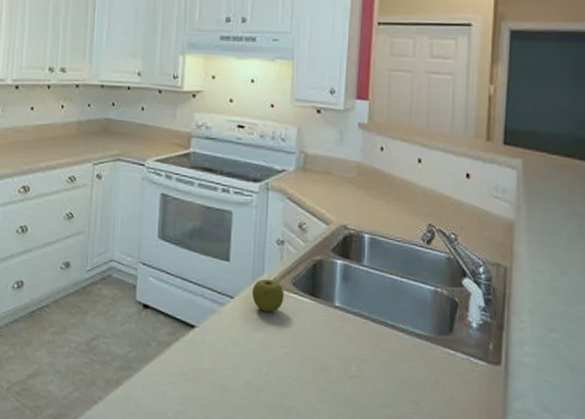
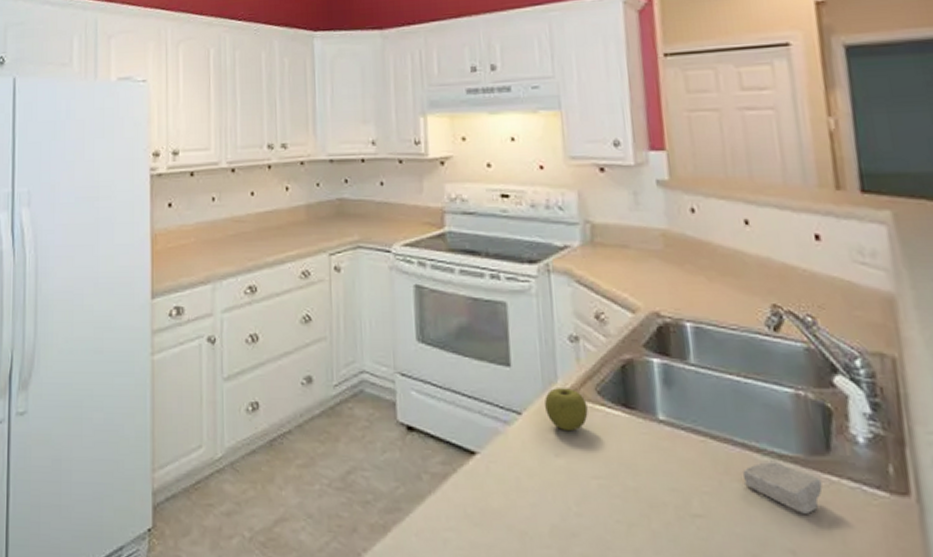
soap bar: none [390,338,443,376] -> present [743,460,823,514]

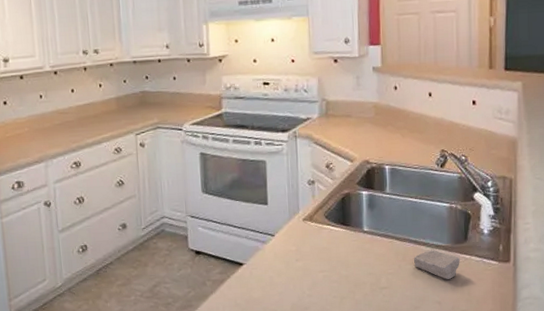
apple: present [544,388,588,432] -> none [289,216,319,244]

